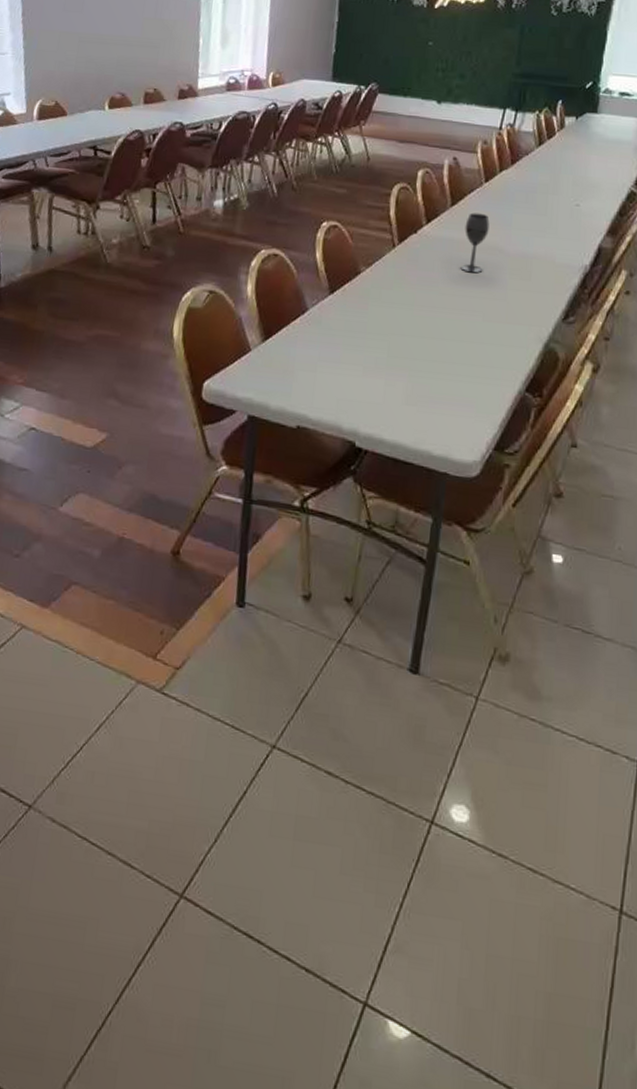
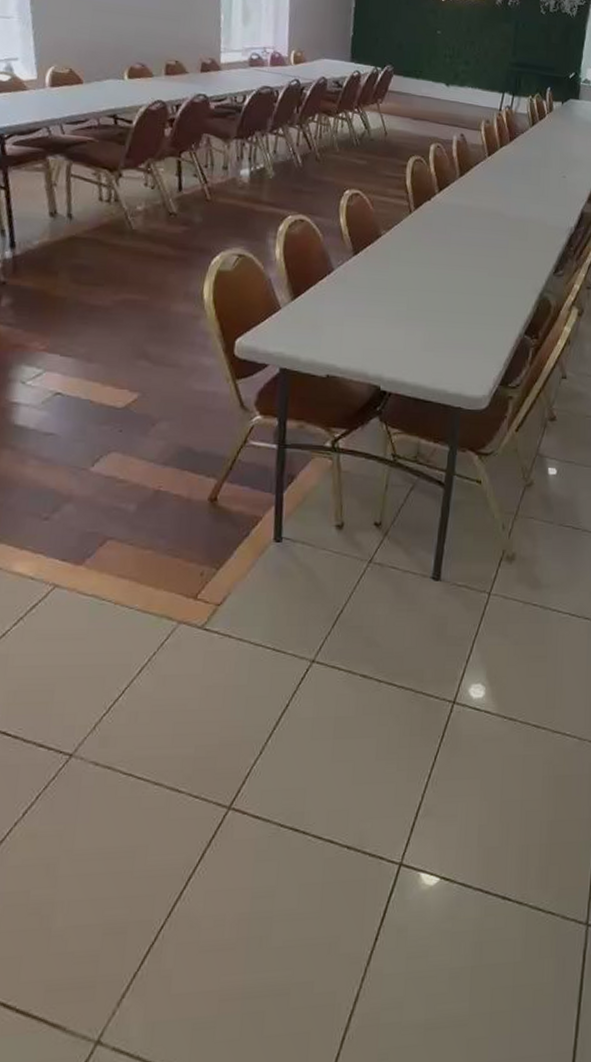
wine glass: present [460,212,490,273] -> none [468,182,493,235]

